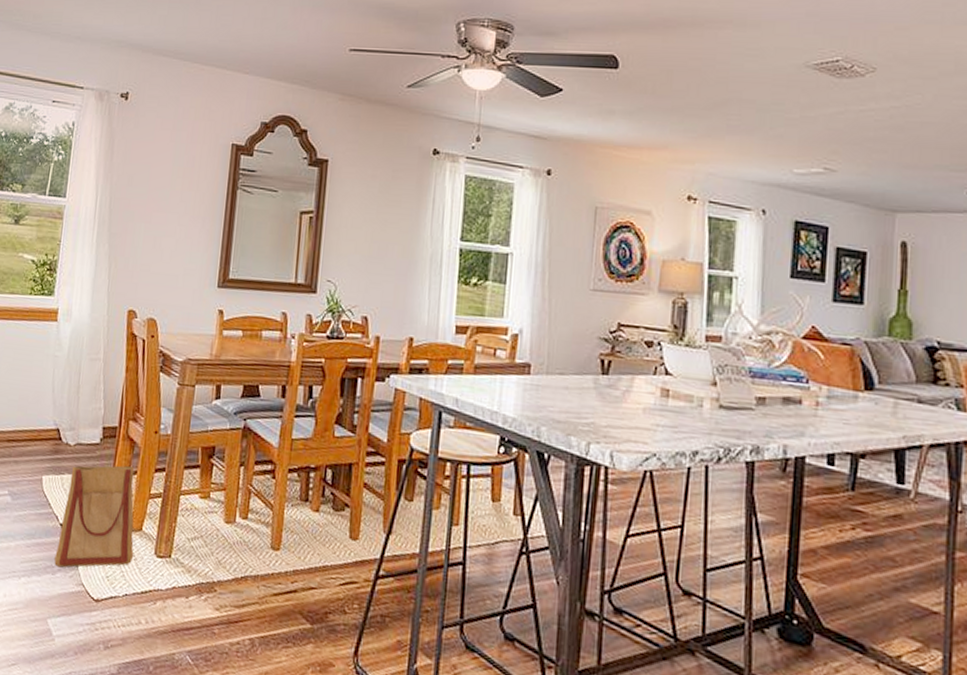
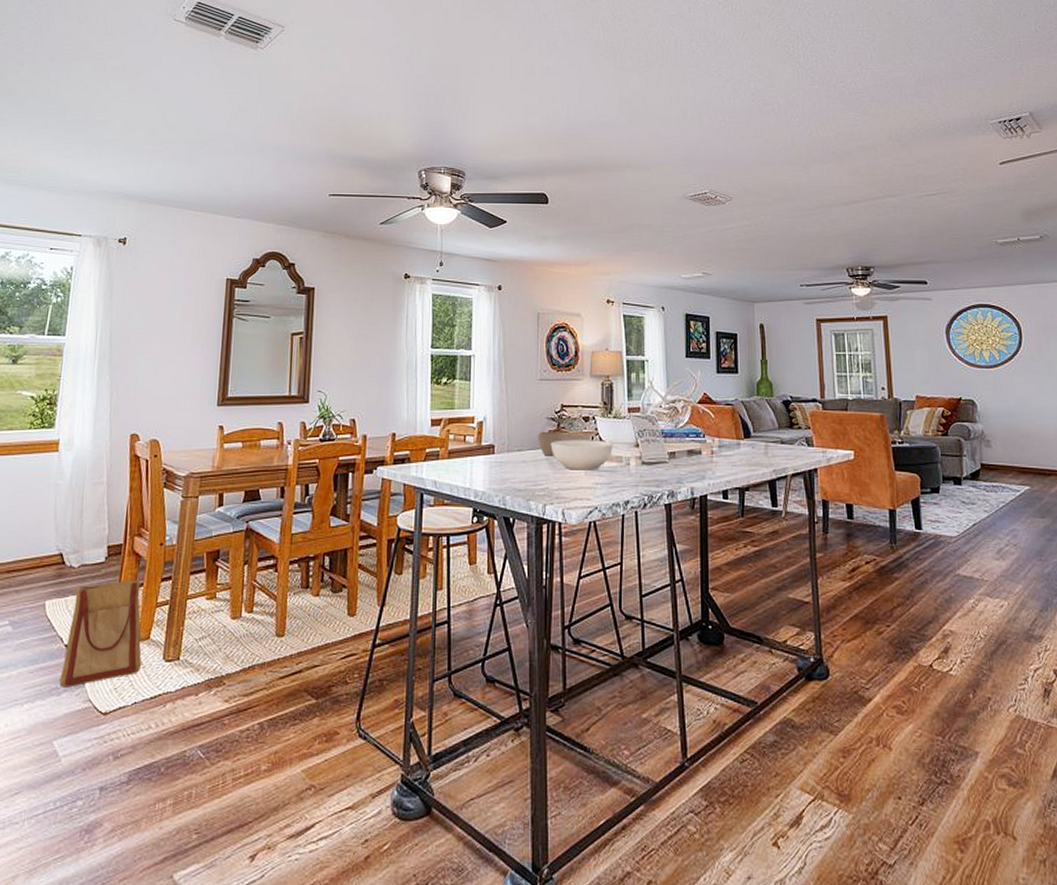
cup: none [585,353,621,385] -> present [538,431,565,456]
bowl: none [600,366,683,409] -> present [550,440,614,470]

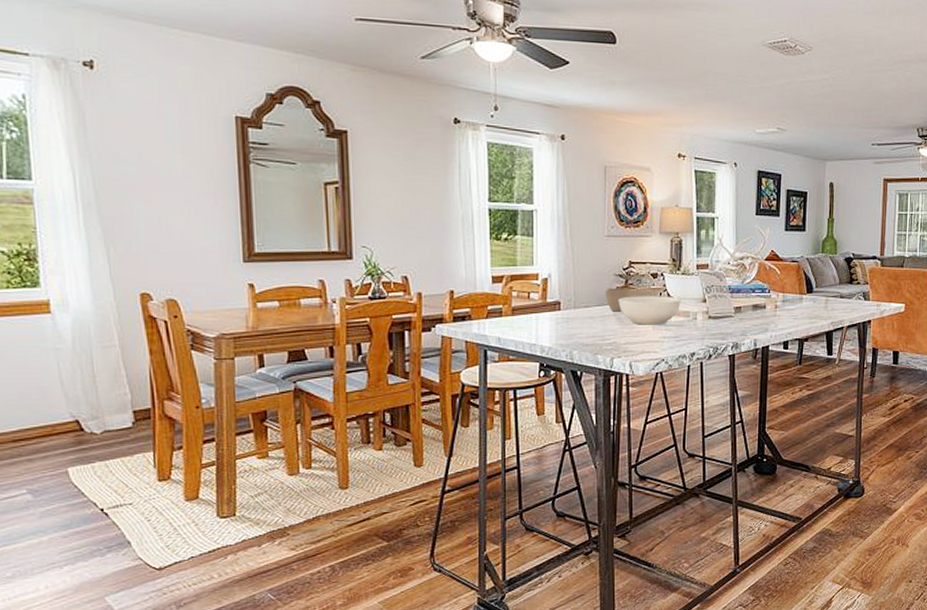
shopping bag: present [59,578,142,688] -> none [100,442,193,549]

